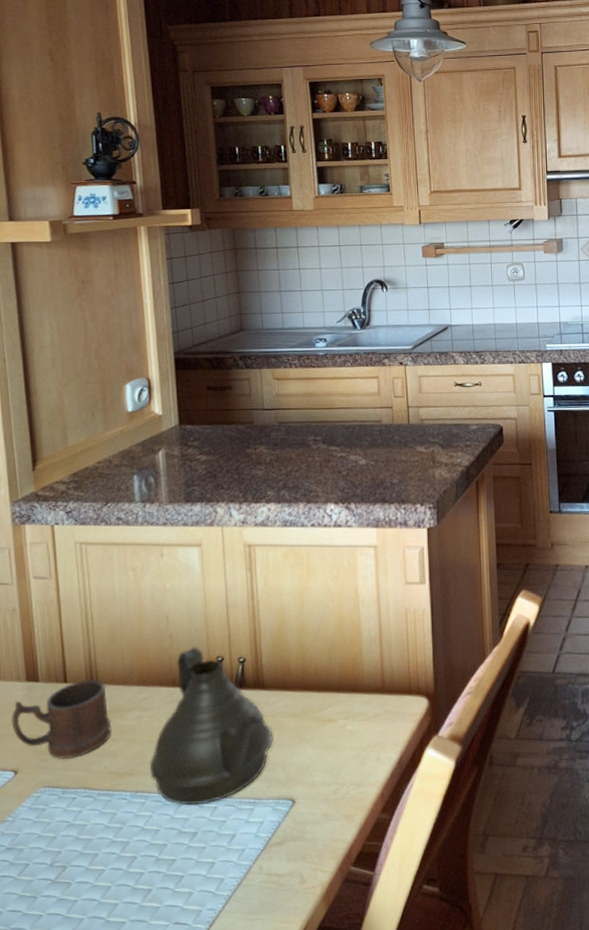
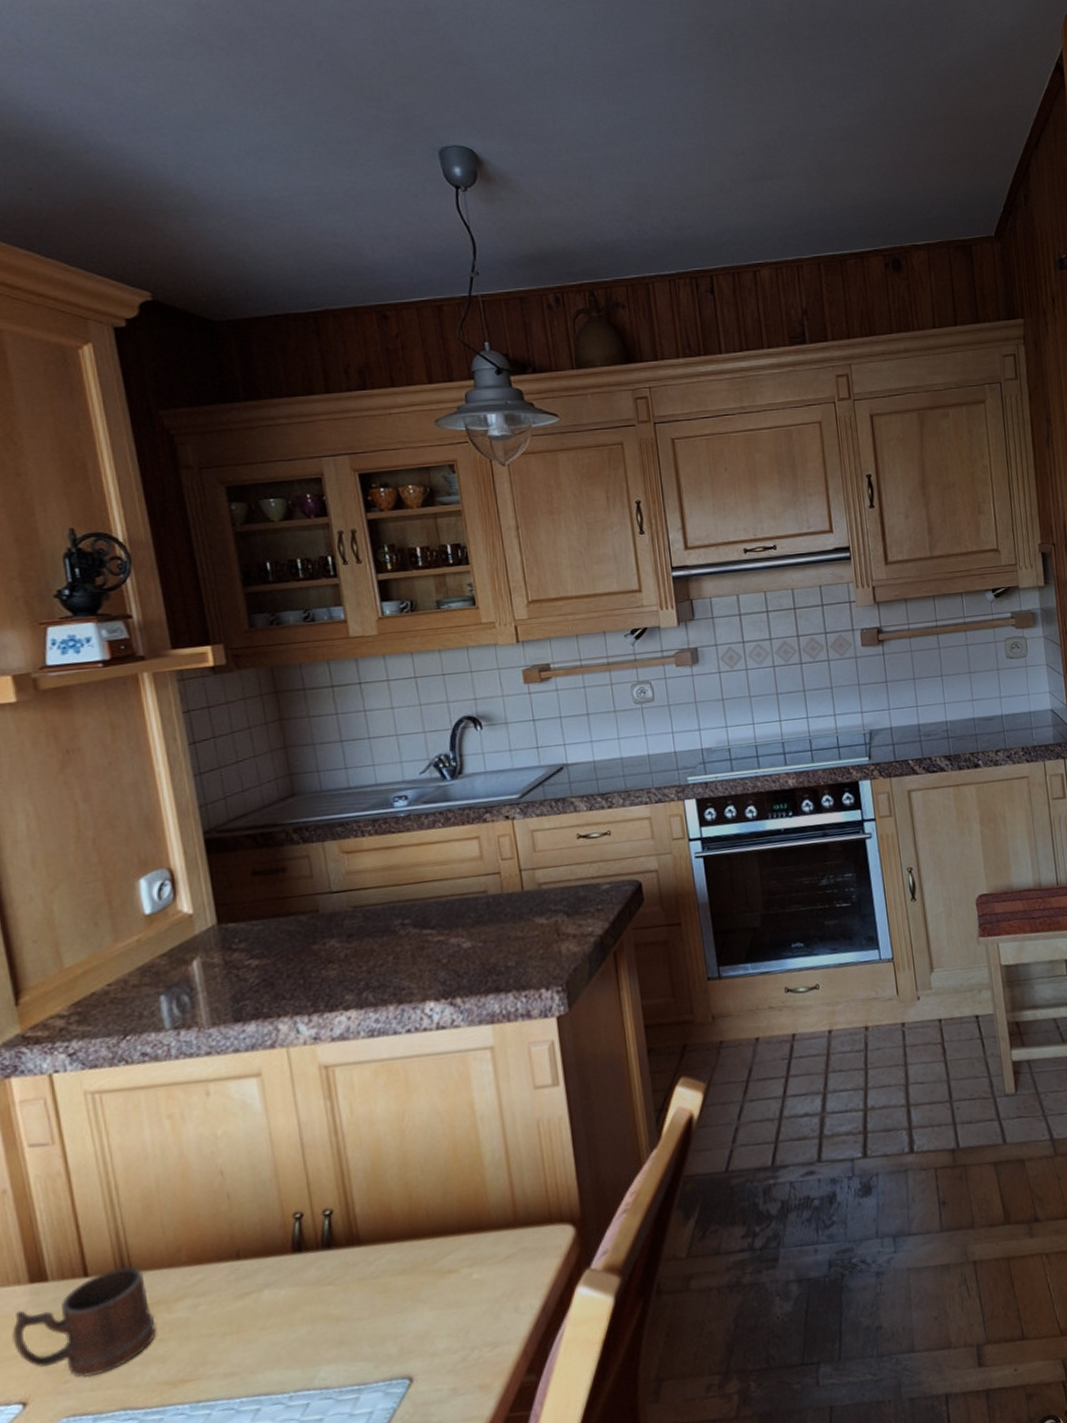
teapot: present [149,647,273,806] -> none [212,1204,378,1410]

